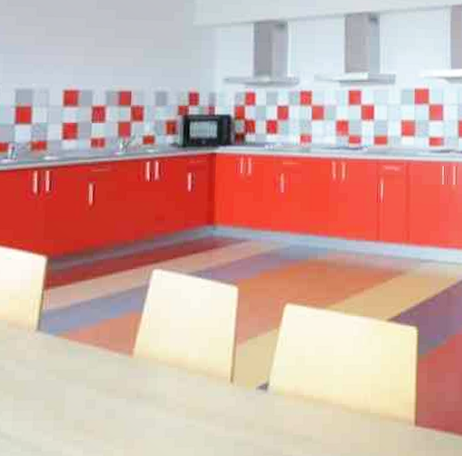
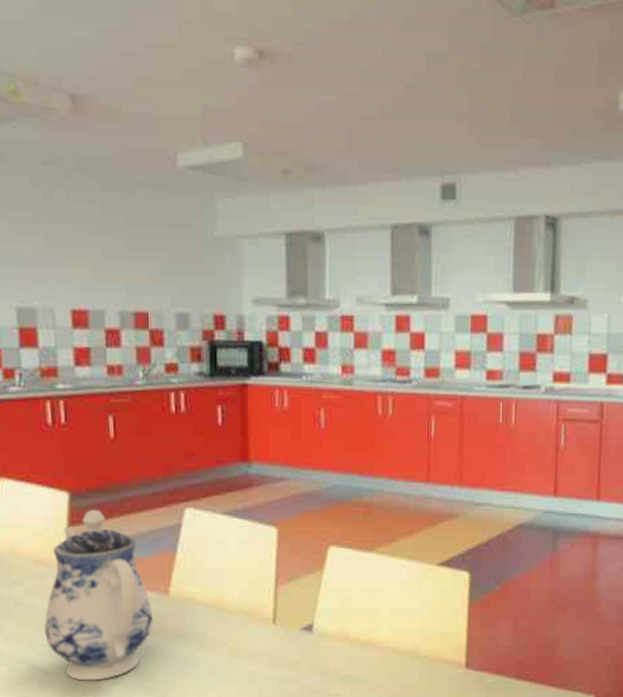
teapot: none [11,273,116,446] -> present [44,510,153,681]

